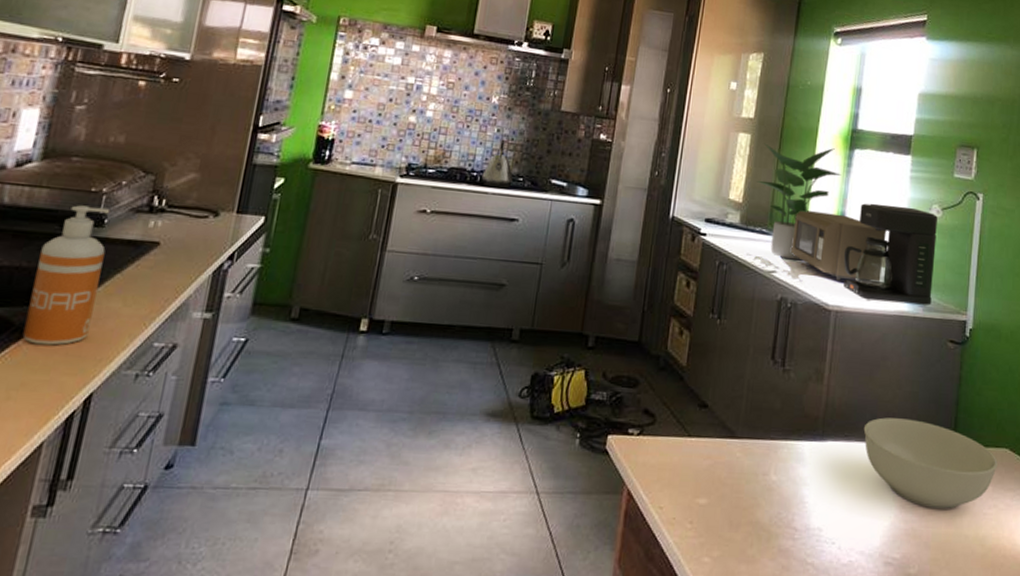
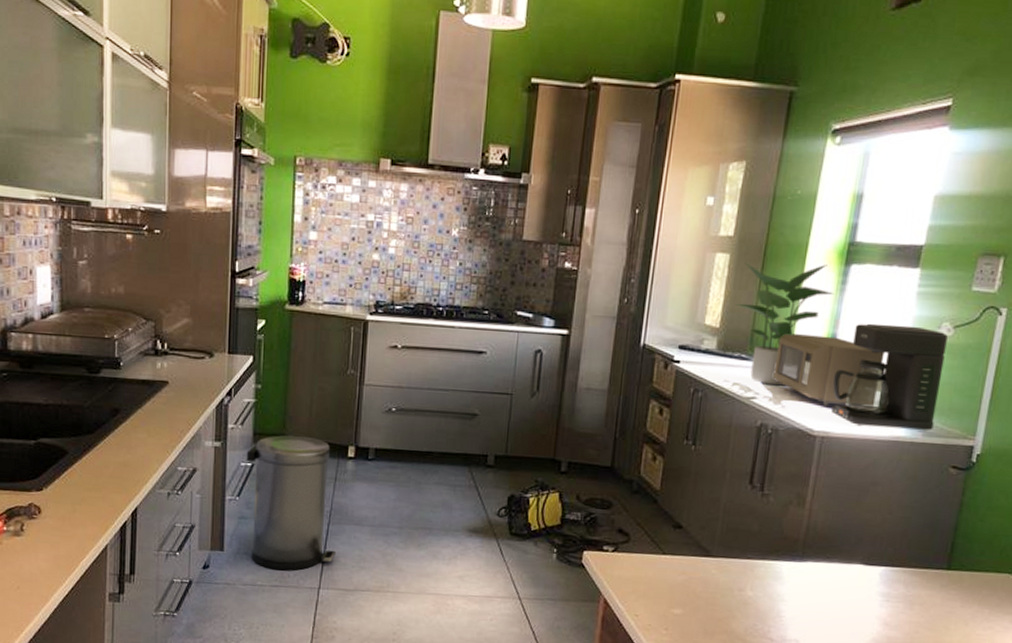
soap dispenser: present [22,205,111,346] -> none [75,350,126,469]
pedal bin: none [229,305,340,469] -> present [246,435,337,571]
kettle: present [481,139,513,190] -> none [447,272,478,324]
bowl: present [863,417,998,510] -> none [847,541,998,630]

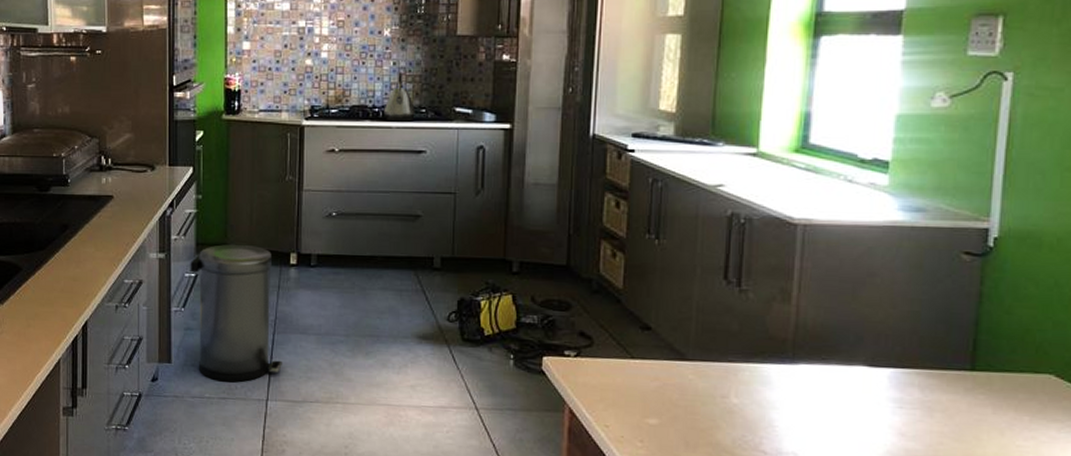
kettle: none [447,272,478,324] -> present [383,72,415,123]
potted plant: present [736,263,834,386] -> none [693,38,804,171]
microwave: present [773,333,885,406] -> none [741,114,869,191]
coffee maker: present [831,323,948,430] -> none [811,98,944,213]

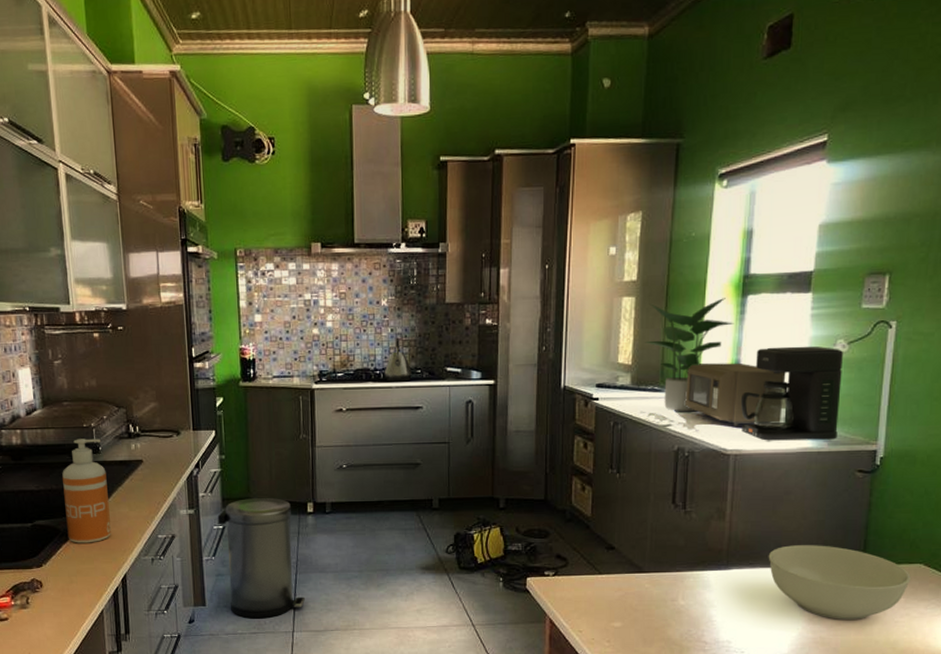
soap dispenser: none [27,169,74,284] -> present [62,438,111,543]
potted plant: none [693,38,804,171] -> present [645,298,735,412]
microwave: none [741,114,869,191] -> present [685,362,786,426]
coffee maker: none [811,98,944,213] -> present [740,346,843,441]
bowl: none [846,339,1037,440] -> present [768,545,911,621]

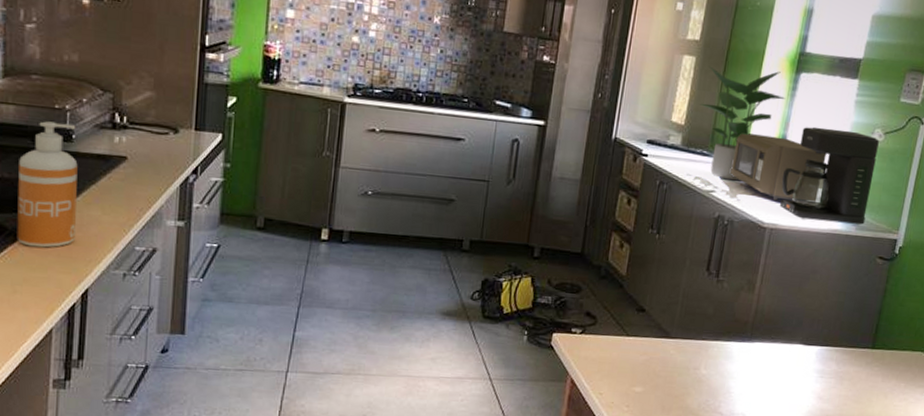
pedal bin: present [217,497,306,619] -> none [212,216,307,355]
kettle: present [384,337,412,383] -> none [427,60,458,110]
bowl: present [768,545,911,621] -> none [789,323,913,402]

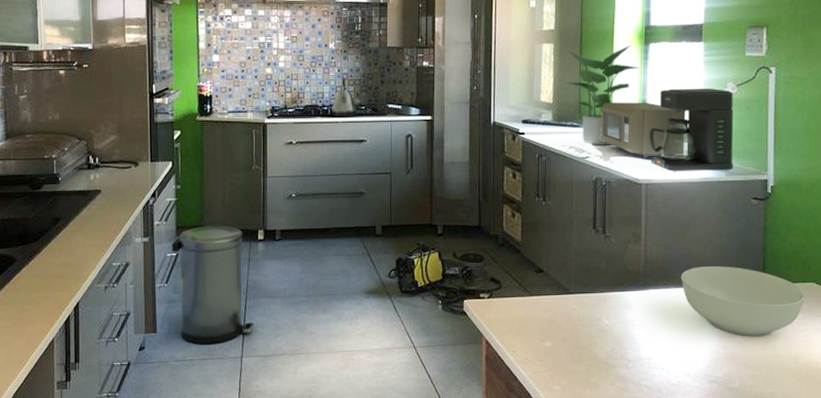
soap dispenser: present [17,121,78,248] -> none [21,169,66,272]
pedal bin: none [212,216,307,355] -> present [171,225,255,345]
kettle: none [427,60,458,110] -> present [331,77,357,118]
bowl: none [789,323,913,402] -> present [680,266,806,337]

